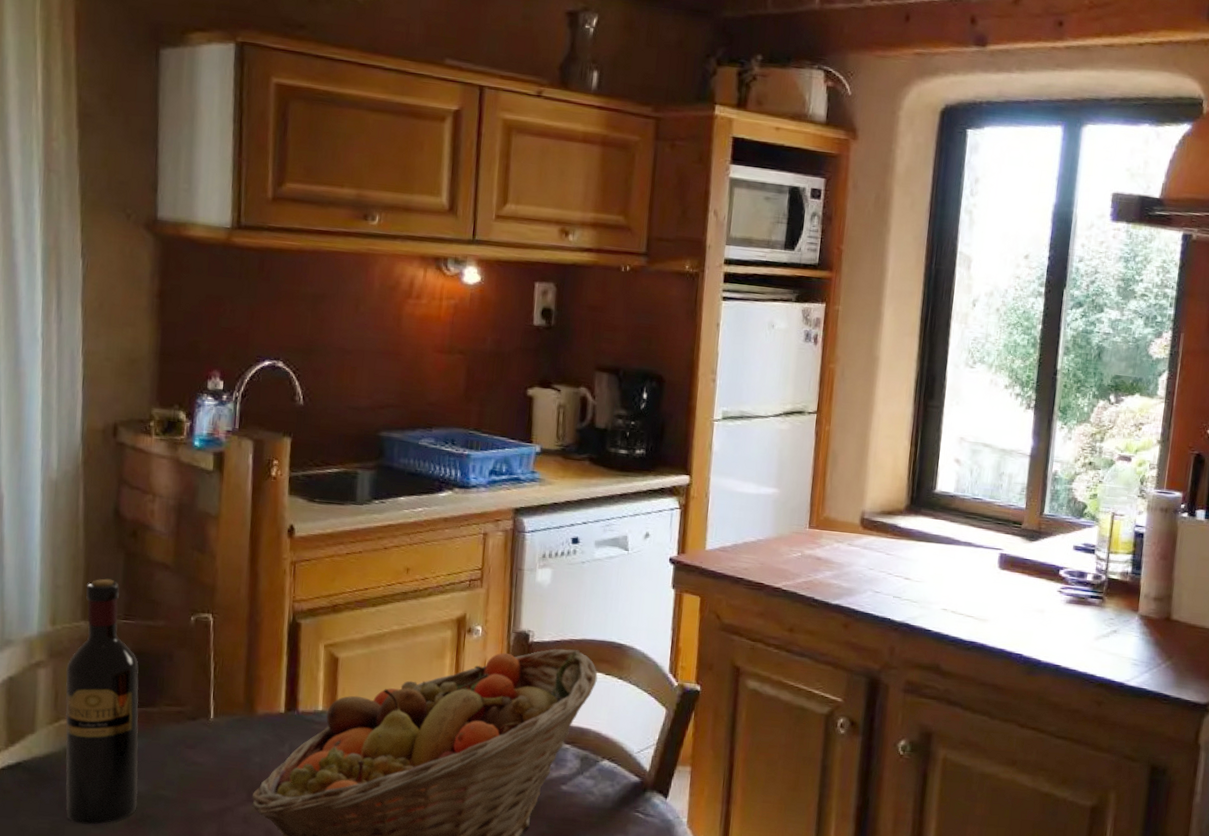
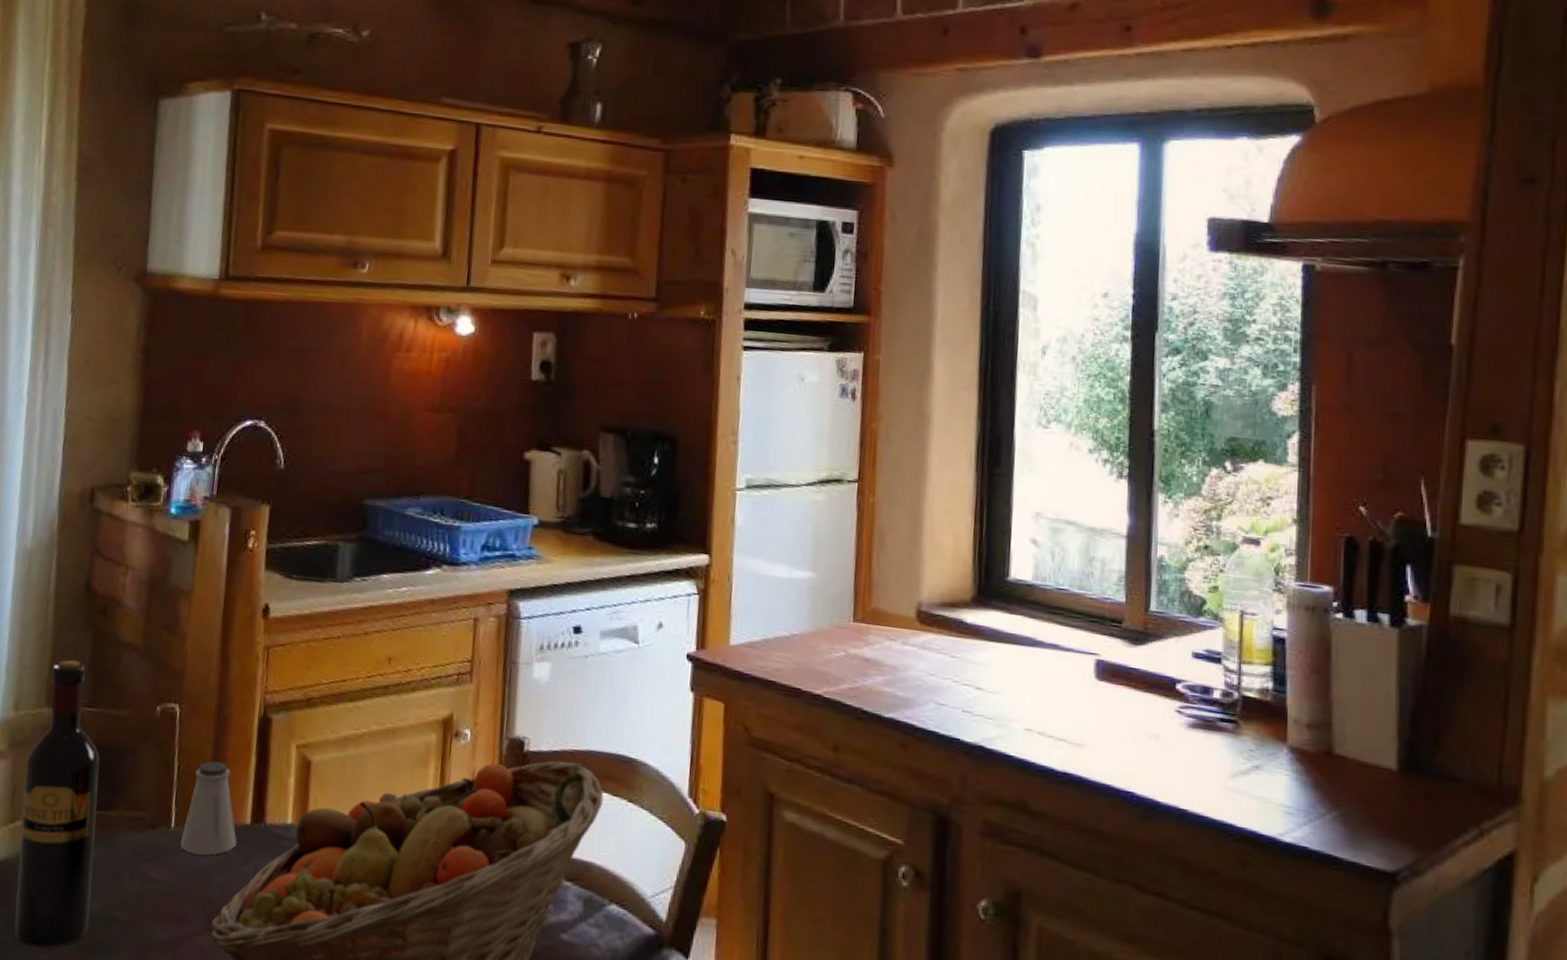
saltshaker: none [220,661,273,740] -> present [180,761,237,855]

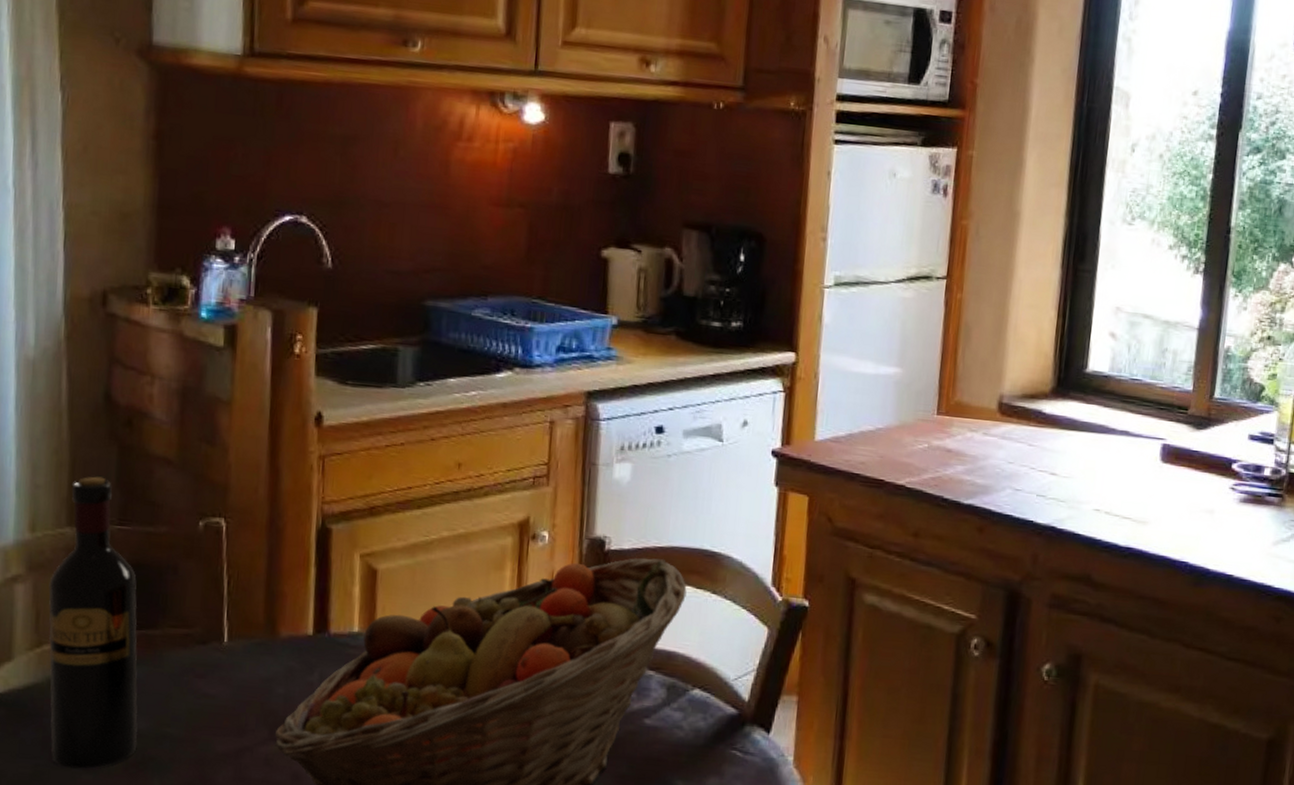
saltshaker: present [180,761,237,855] -> none [235,574,299,668]

